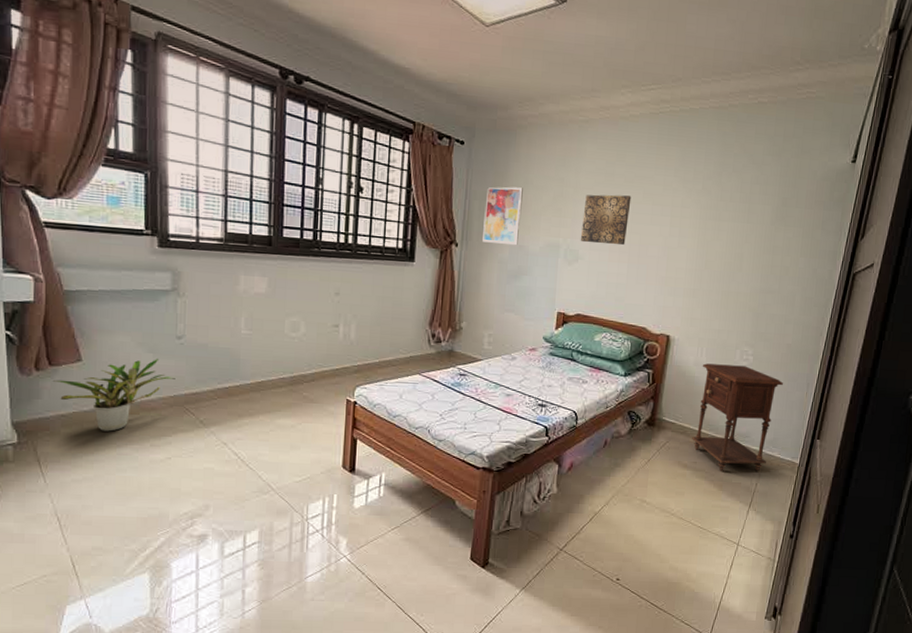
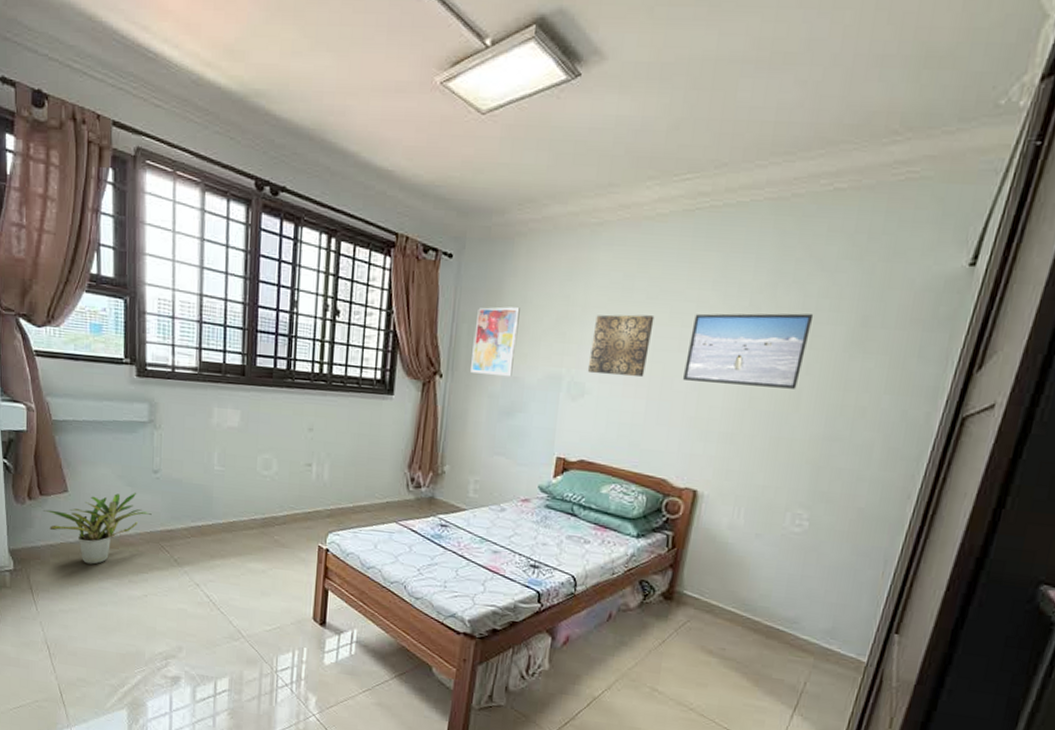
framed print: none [655,194,749,254] -> present [682,313,814,389]
nightstand: present [692,363,783,472] -> none [721,527,850,668]

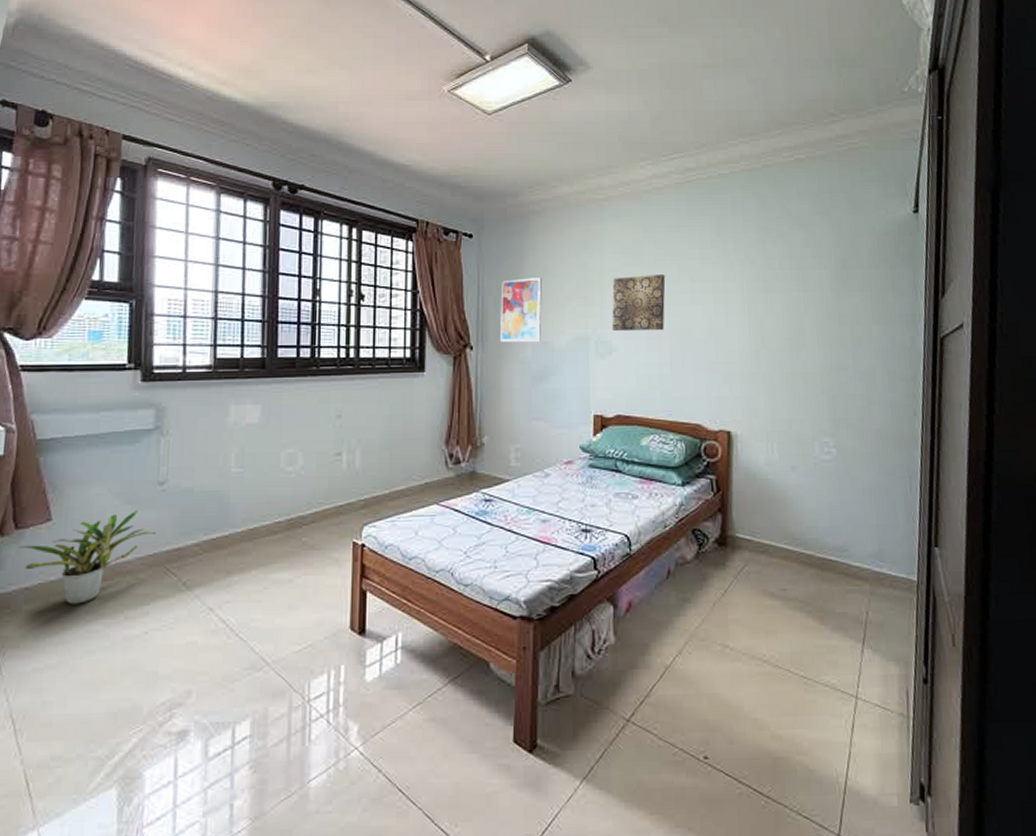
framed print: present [682,313,814,389] -> none [699,262,801,329]

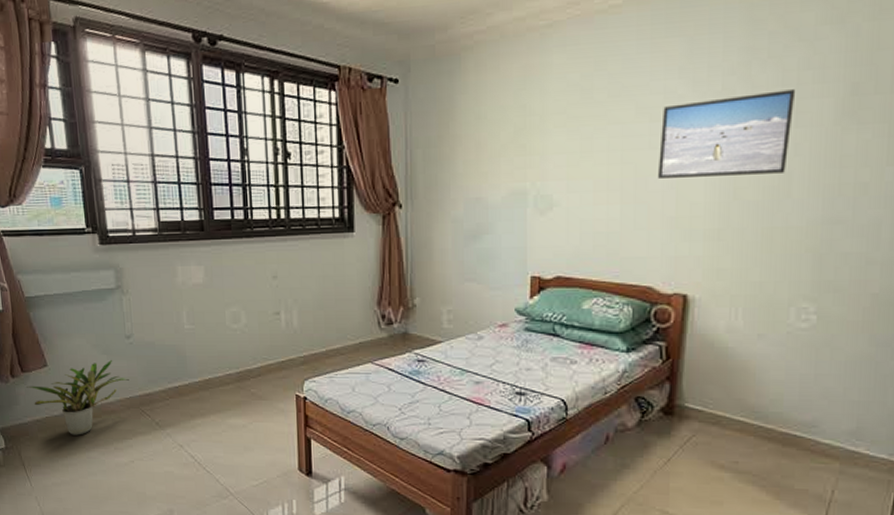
wall art: present [500,278,542,343] -> none [430,125,475,199]
wall art: present [611,275,666,332] -> none [553,115,619,184]
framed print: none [699,262,801,329] -> present [657,89,796,178]

